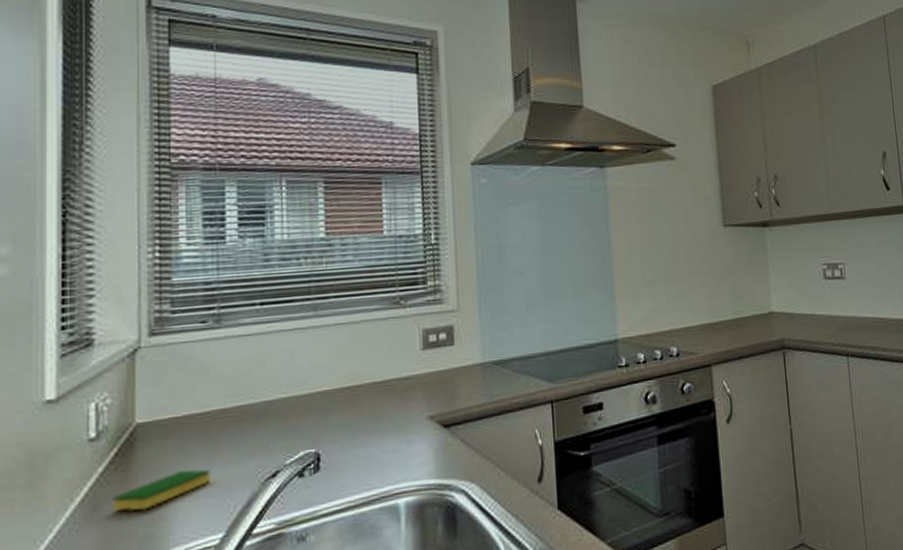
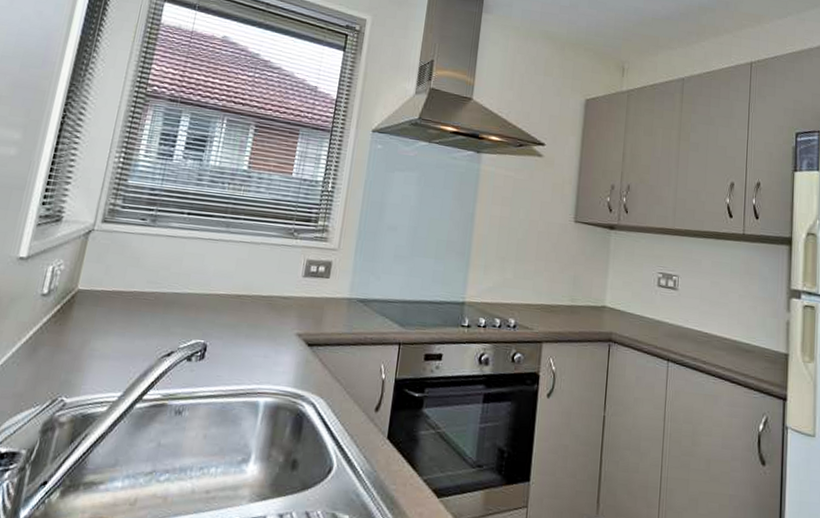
dish sponge: present [112,469,211,511] -> none [46,334,123,360]

